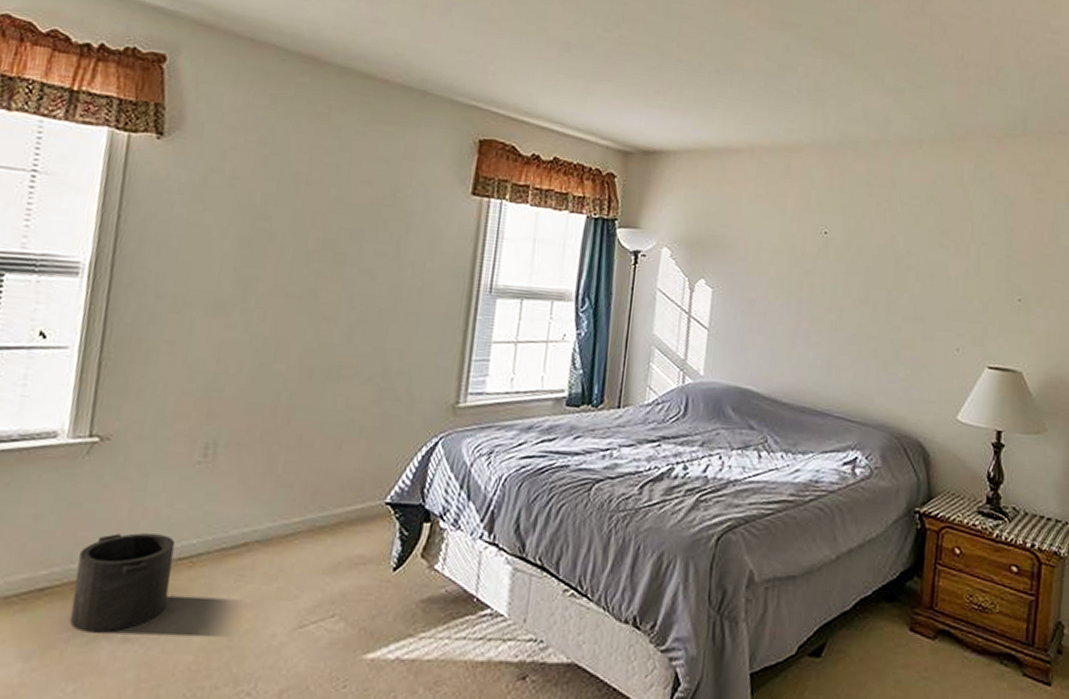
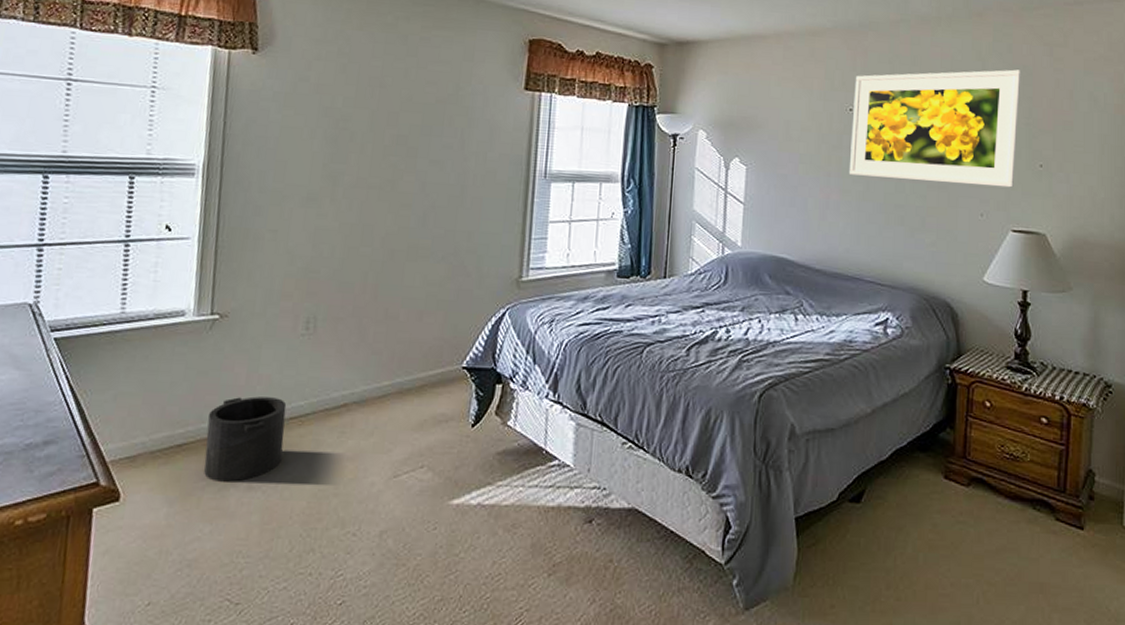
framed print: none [821,196,1003,322] -> present [848,69,1021,188]

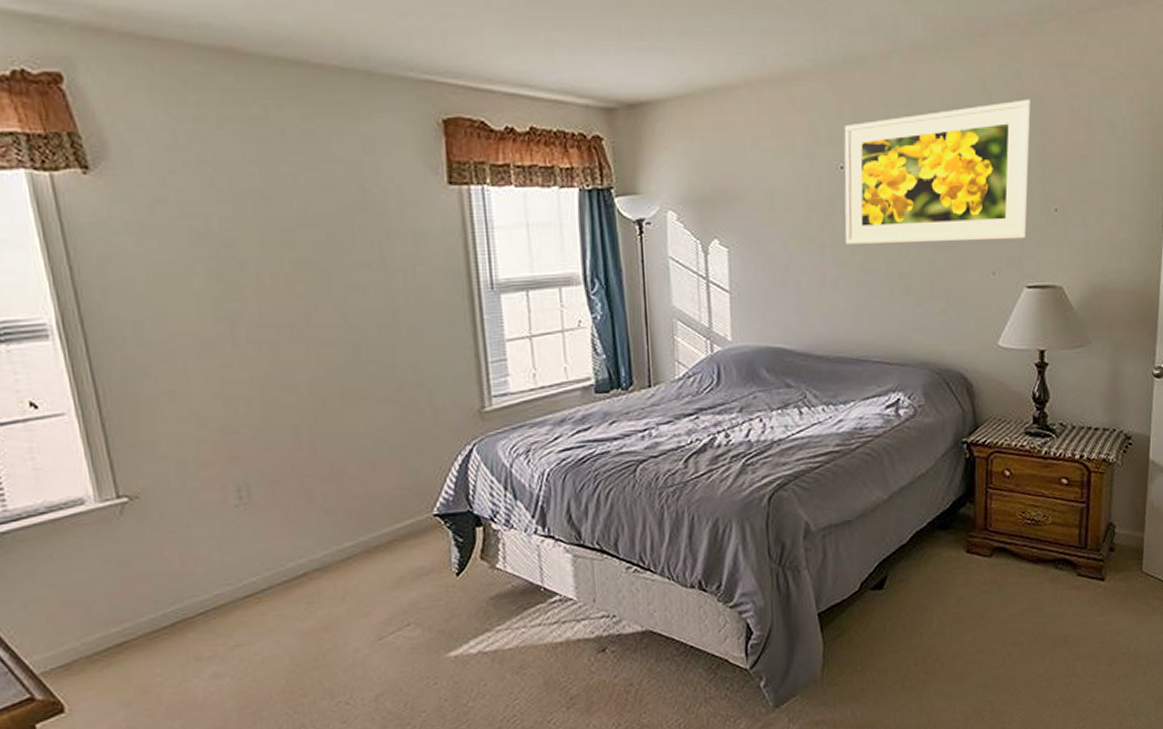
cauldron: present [204,396,287,482] -> none [146,577,245,675]

